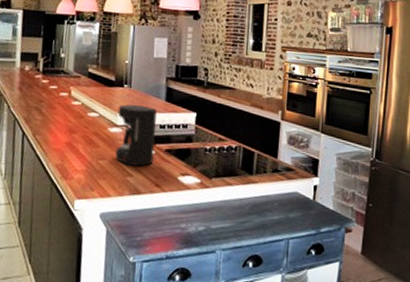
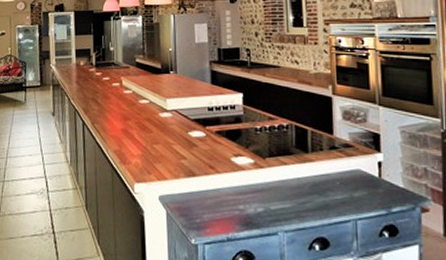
coffee maker: present [114,104,157,166] -> none [166,90,205,149]

